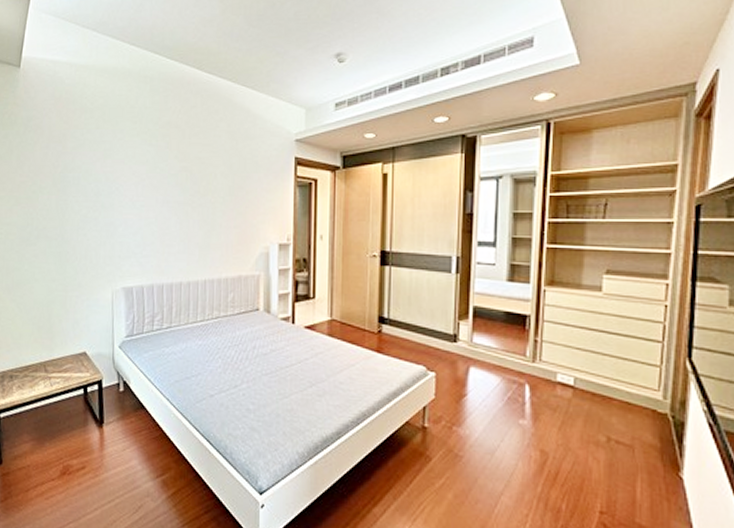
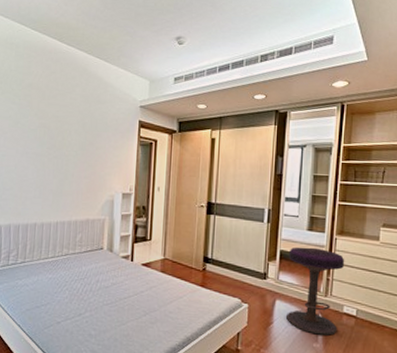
stool: none [484,301,557,410] -> present [286,247,345,336]

